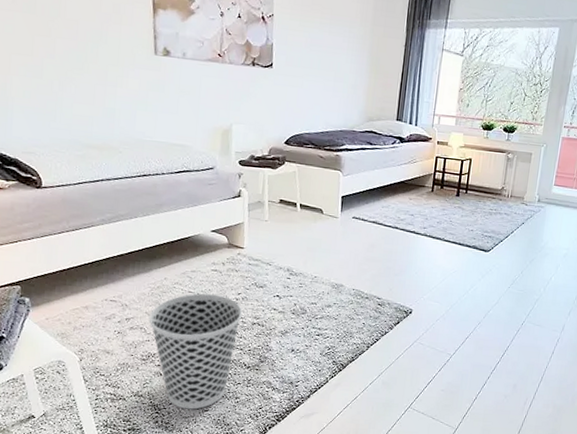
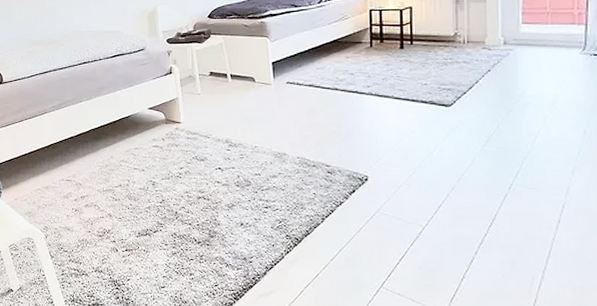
wastebasket: present [148,293,243,410] -> none [101,170,187,286]

